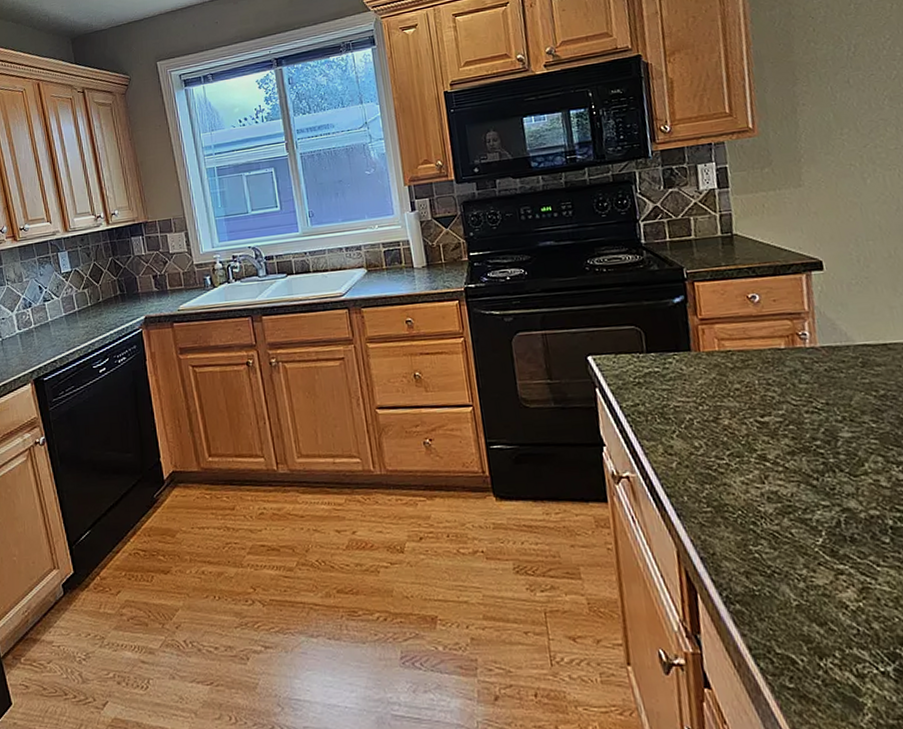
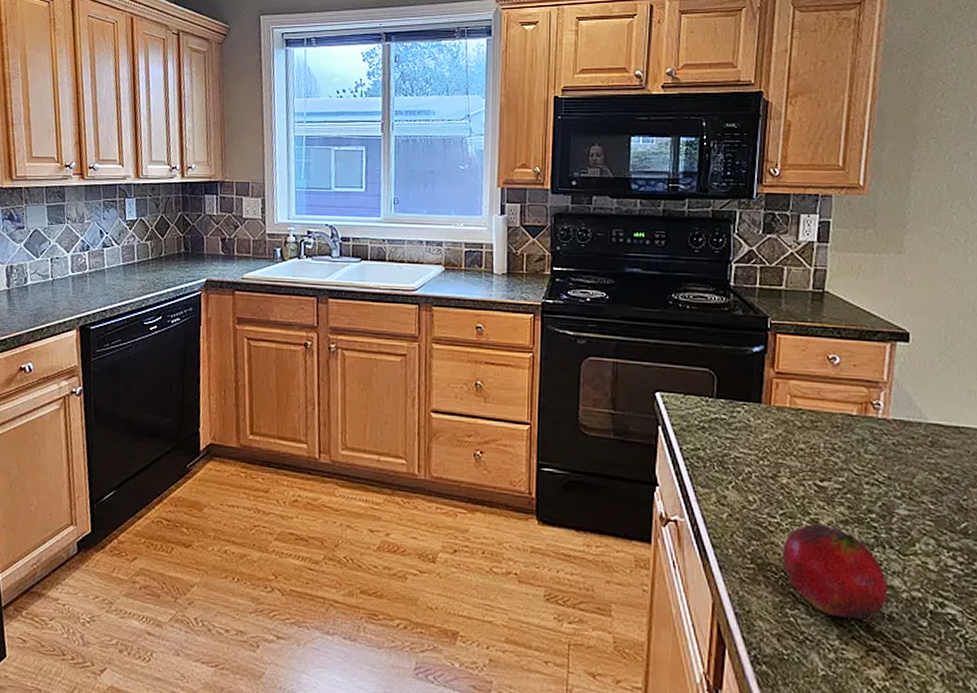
fruit: none [735,459,847,547] -> present [781,524,889,619]

